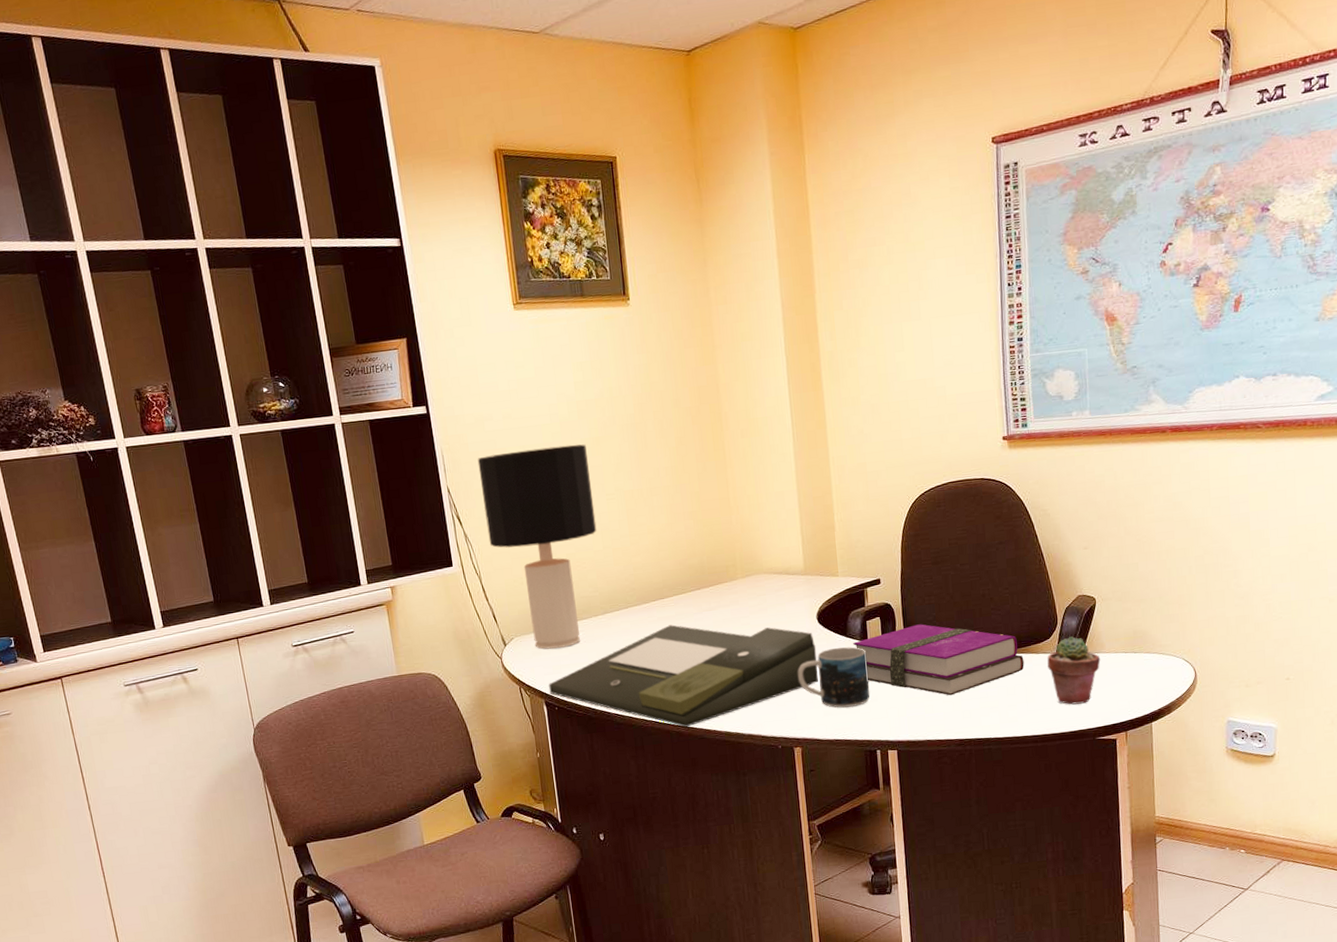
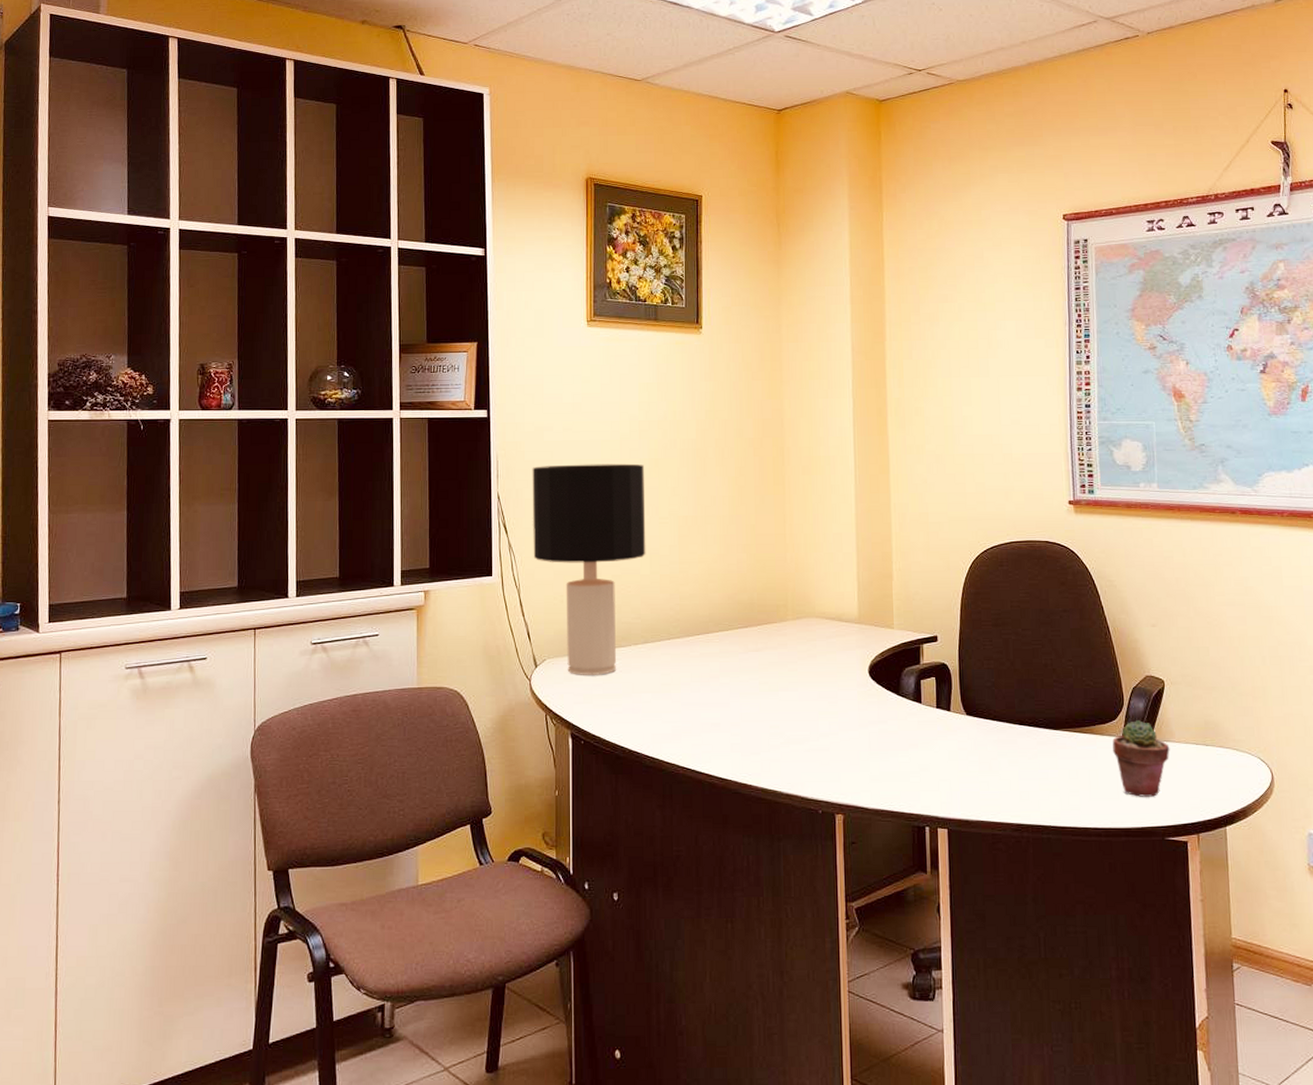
document tray: present [548,624,819,727] -> none [577,662,867,779]
mug: present [798,647,870,708] -> none [845,706,921,774]
hardback book: present [853,624,1025,696] -> none [905,689,1088,773]

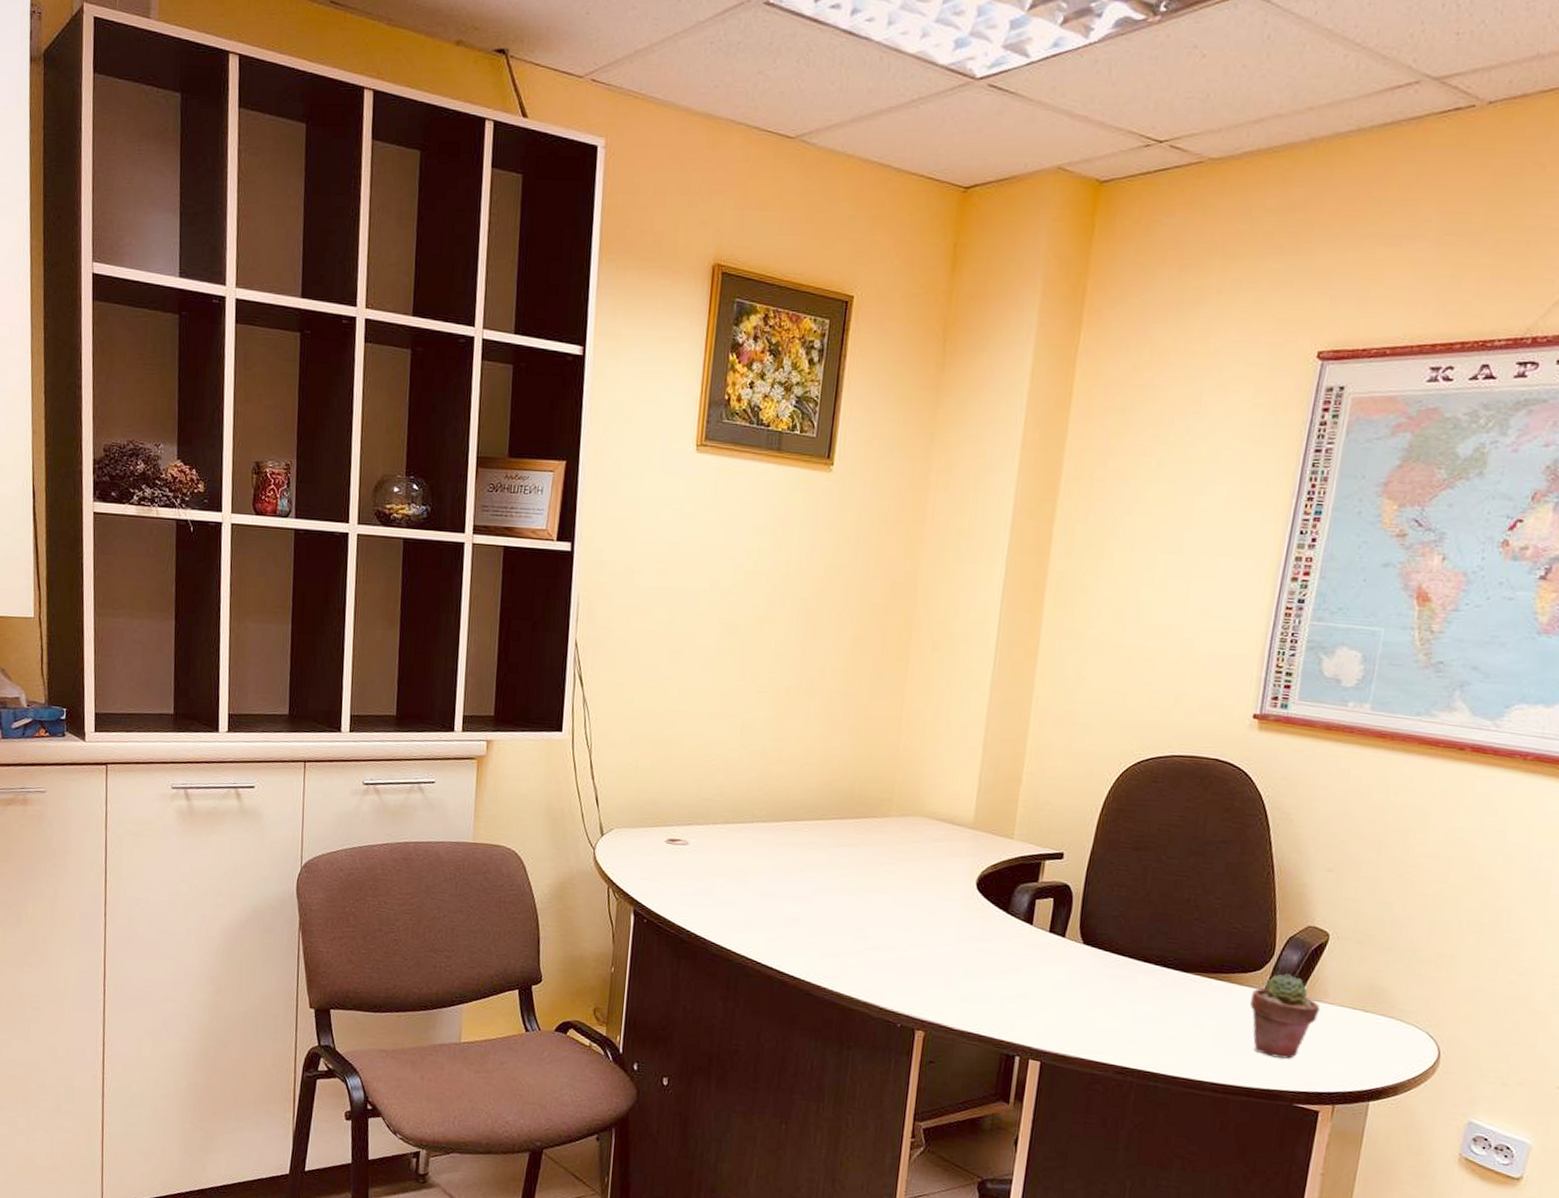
desk lamp: present [532,463,646,675] -> none [609,613,746,853]

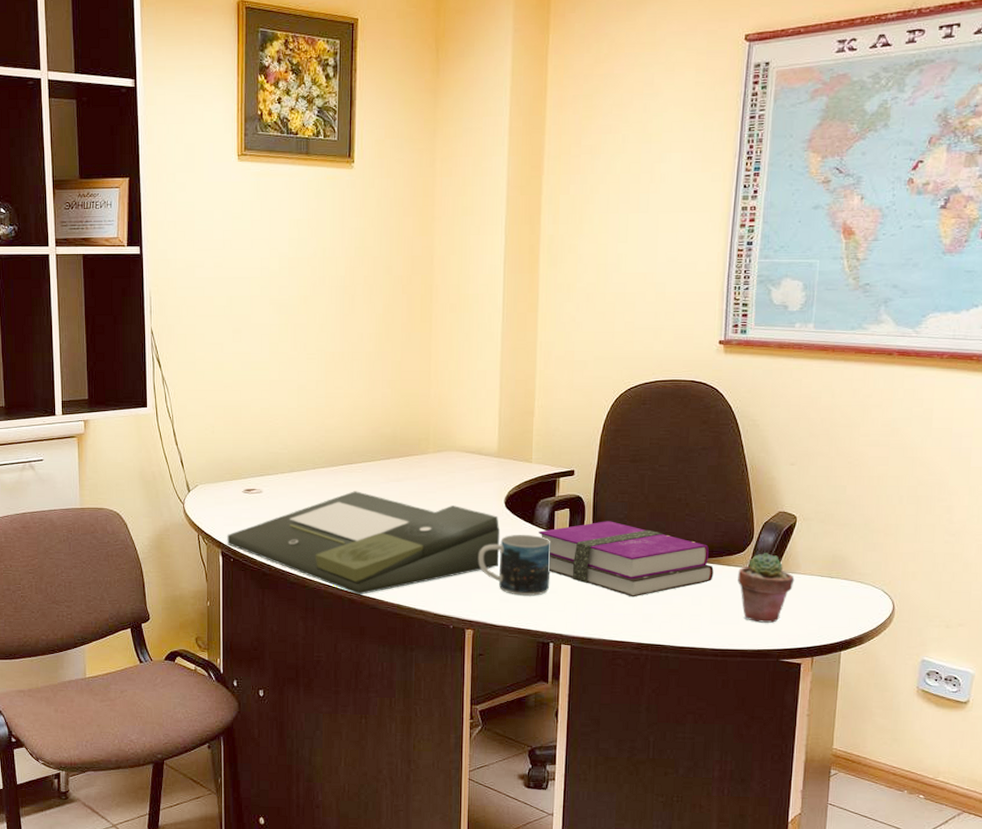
document tray: none [641,853,969,977] -> present [227,491,501,595]
mug: none [938,922,1028,999] -> present [478,534,551,596]
hardback book: none [1014,917,1223,1012] -> present [539,521,714,597]

